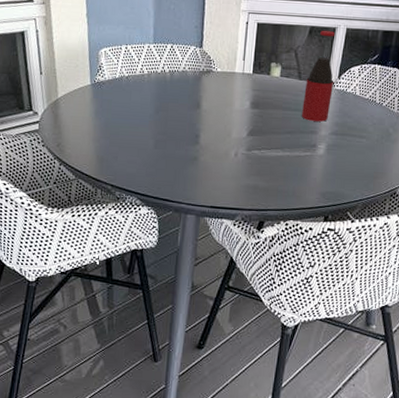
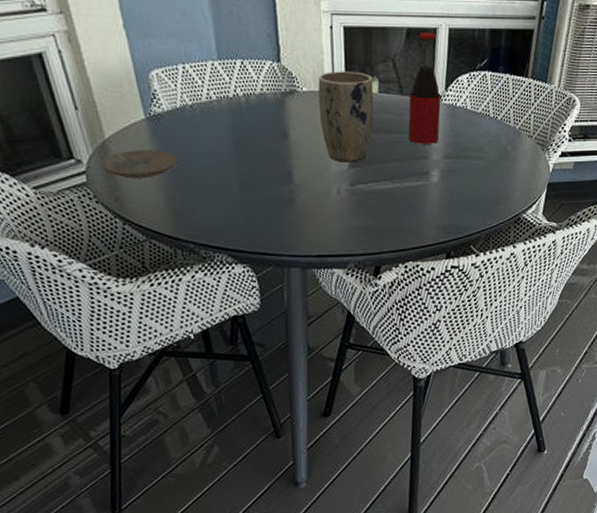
plate: none [51,108,110,131] -> present [100,150,178,179]
plant pot: none [228,57,276,131] -> present [318,71,374,162]

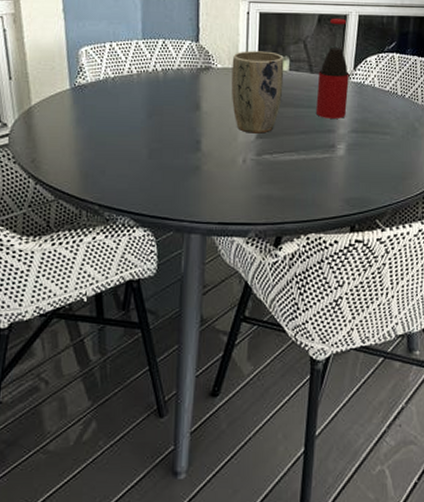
plate: present [100,150,178,179] -> none [23,116,94,142]

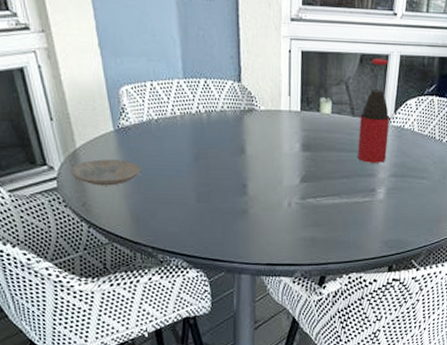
plate: none [23,116,94,142] -> present [71,159,141,186]
plant pot: present [232,51,284,133] -> none [275,92,327,177]

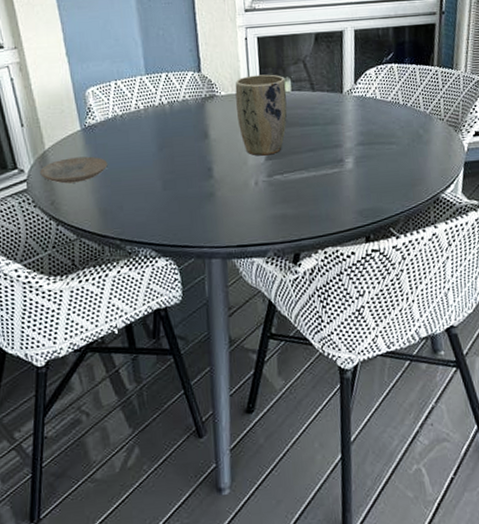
plant pot: none [275,92,327,177] -> present [235,74,288,156]
bottle: present [358,58,390,163] -> none [320,34,352,134]

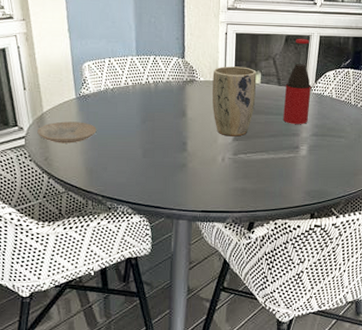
bottle: none [320,34,352,134] -> present [283,38,312,124]

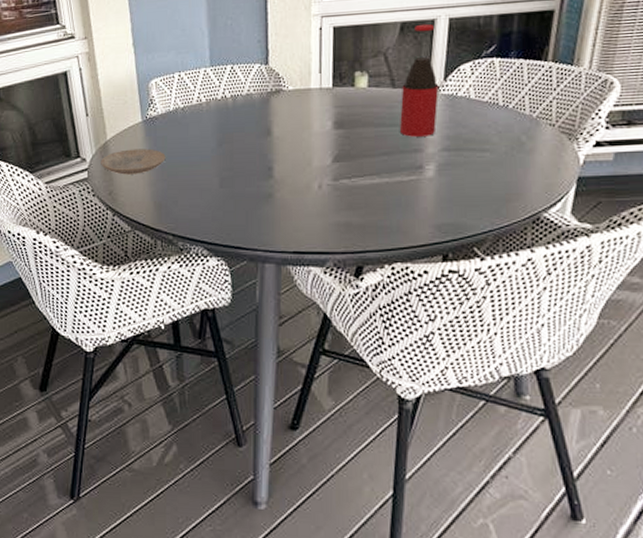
plant pot: present [213,66,257,137] -> none [304,68,362,157]

